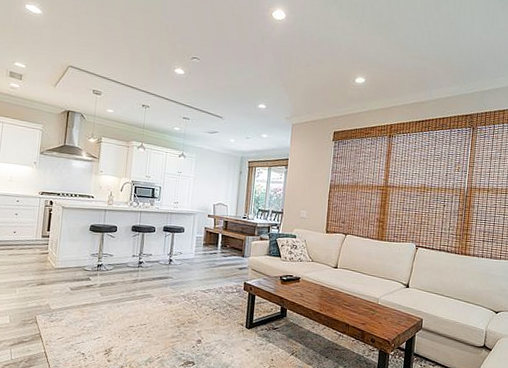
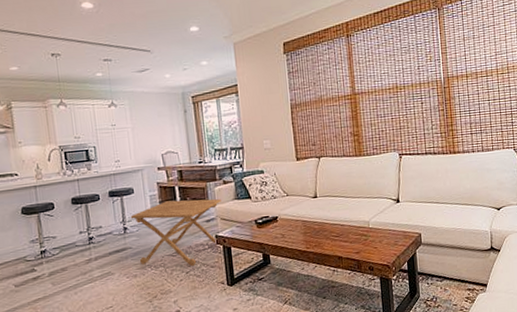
side table: none [176,244,255,305] -> present [130,198,221,267]

